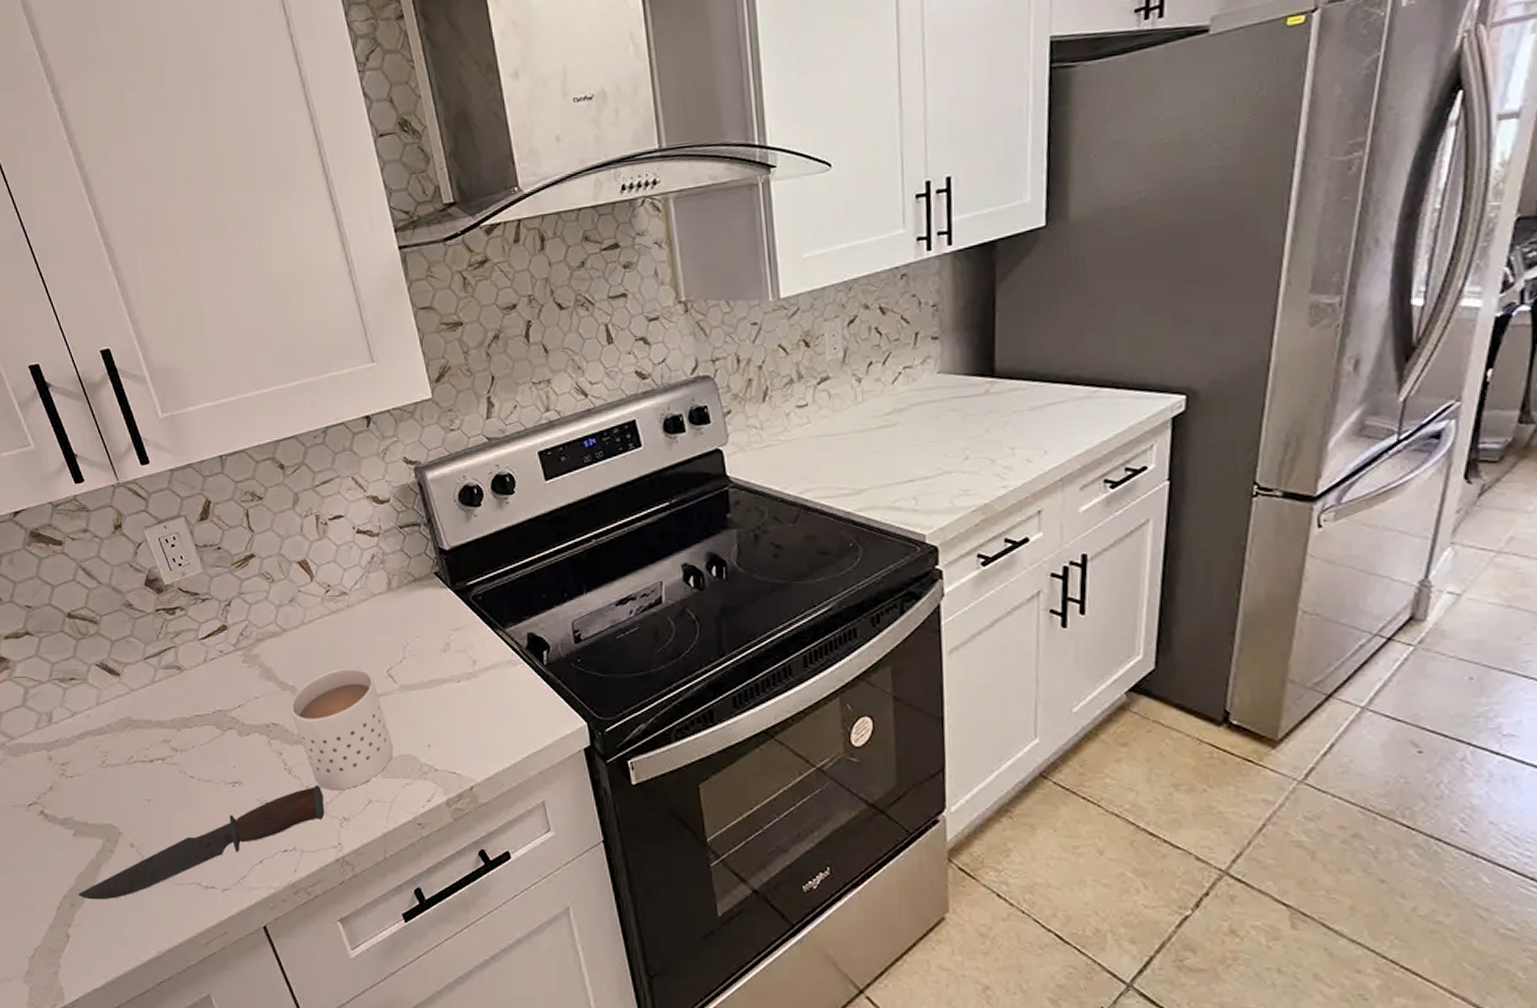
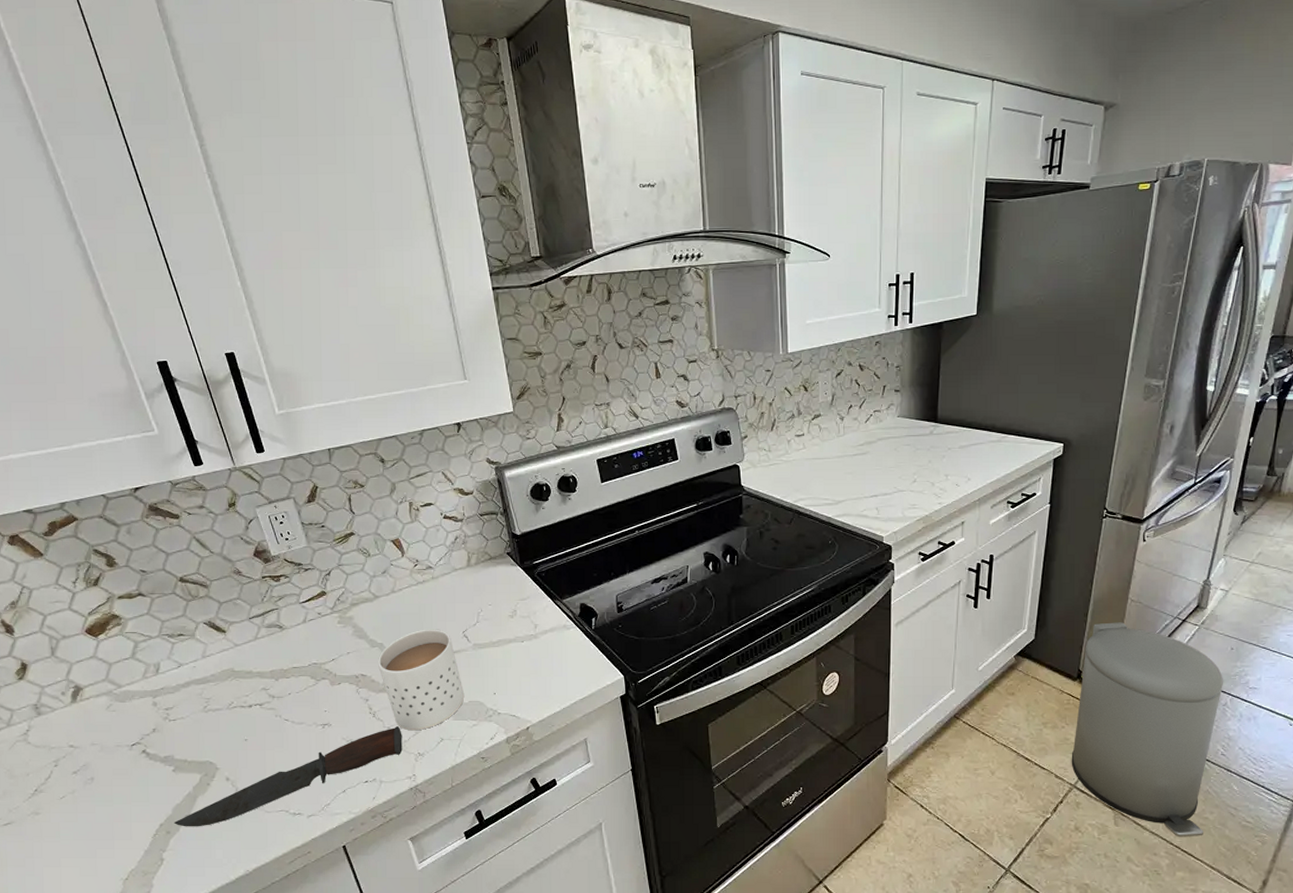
pedal bin: none [1219,643,1460,949] -> present [1071,622,1224,837]

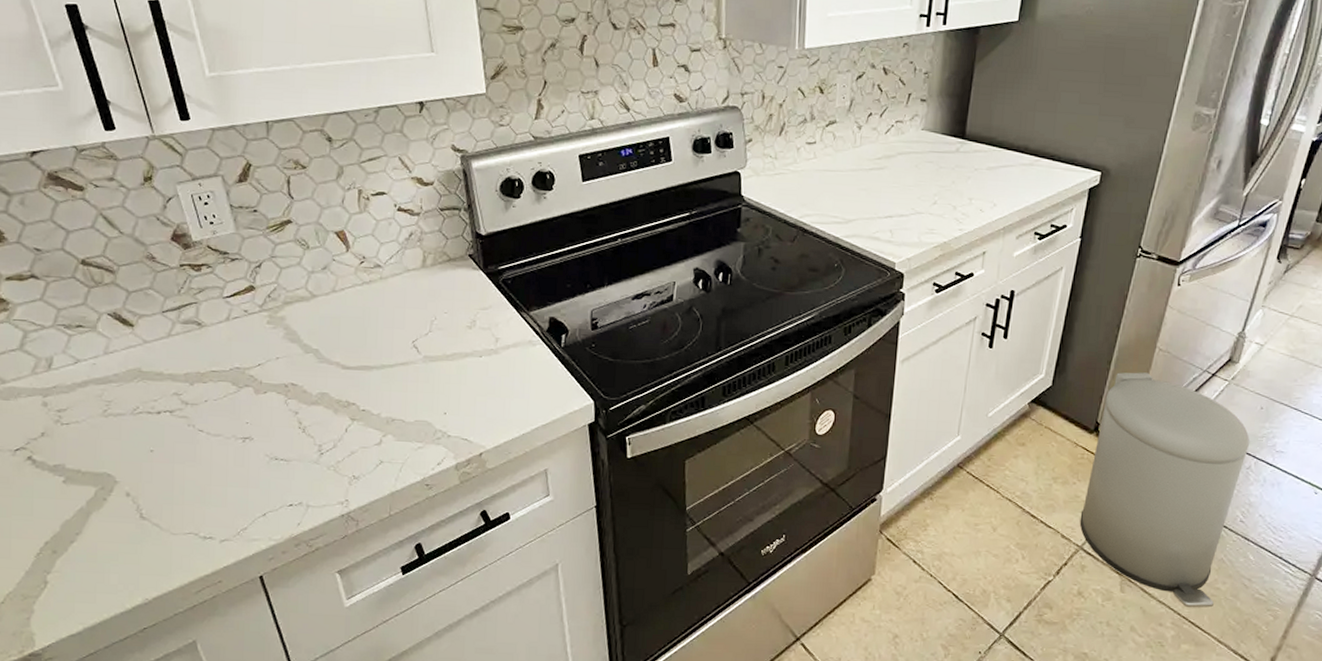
knife: present [173,726,403,827] -> none [61,444,336,548]
mug: present [378,629,464,731] -> none [312,336,410,451]

